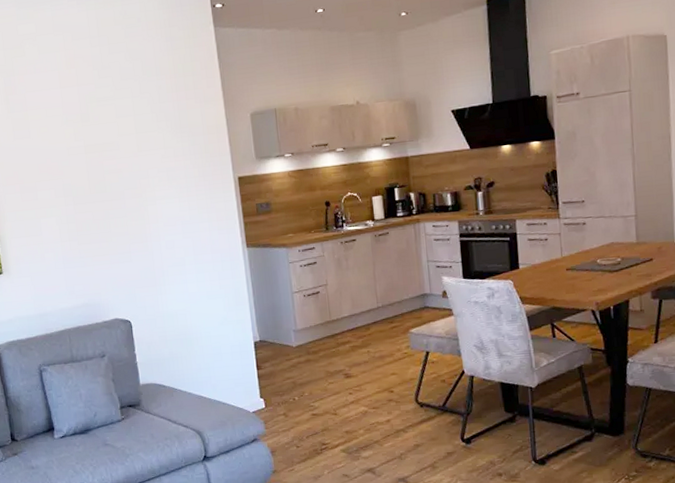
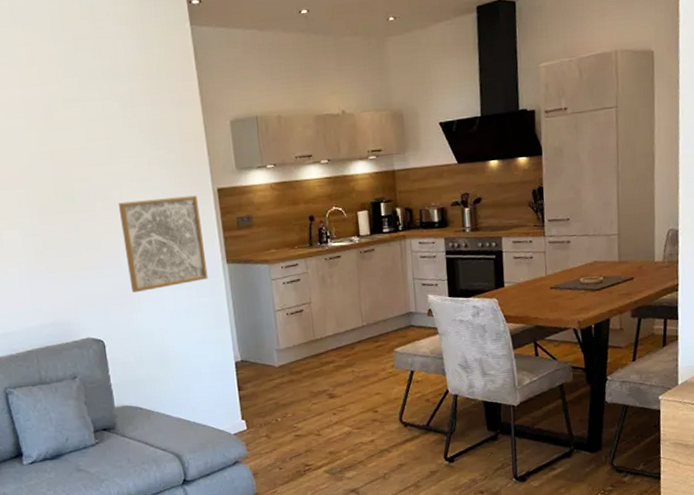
wall art: none [145,183,229,276] -> present [118,195,208,293]

